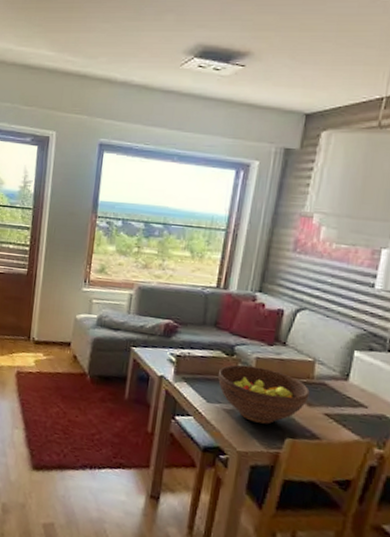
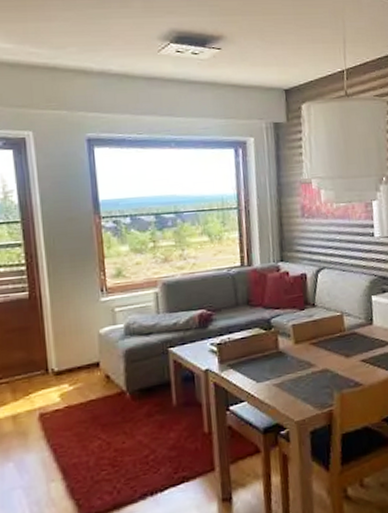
fruit bowl: present [218,364,310,424] -> none [262,332,345,389]

